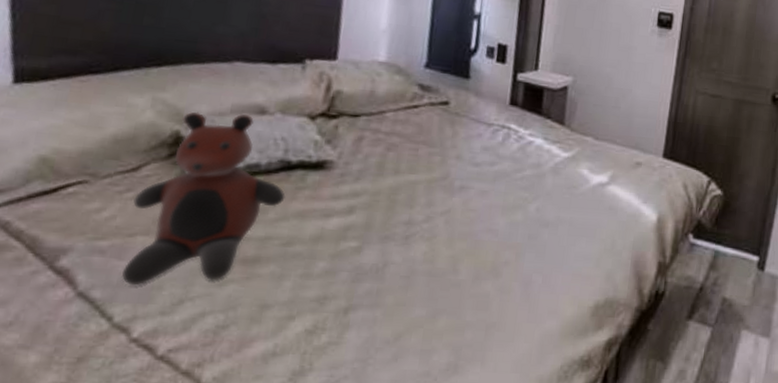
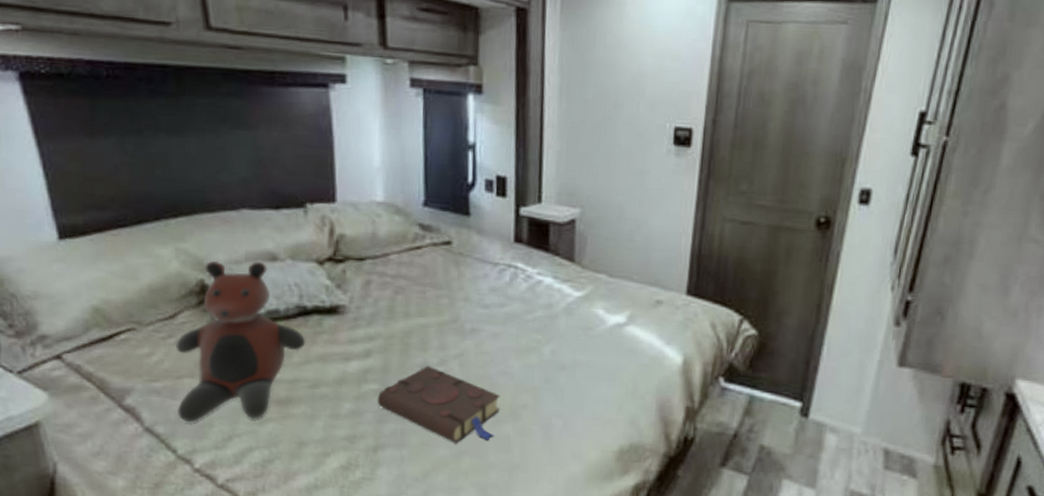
book: none [354,222,483,302] -> present [377,365,500,443]

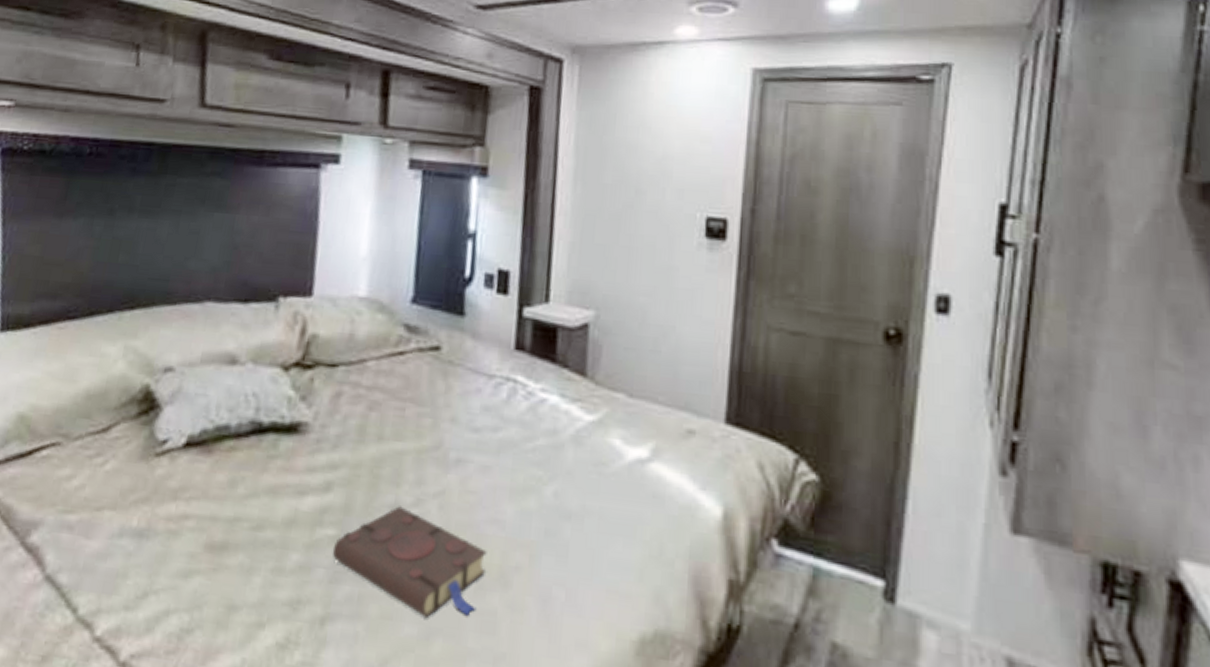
teddy bear: present [176,260,306,423] -> none [88,362,256,571]

